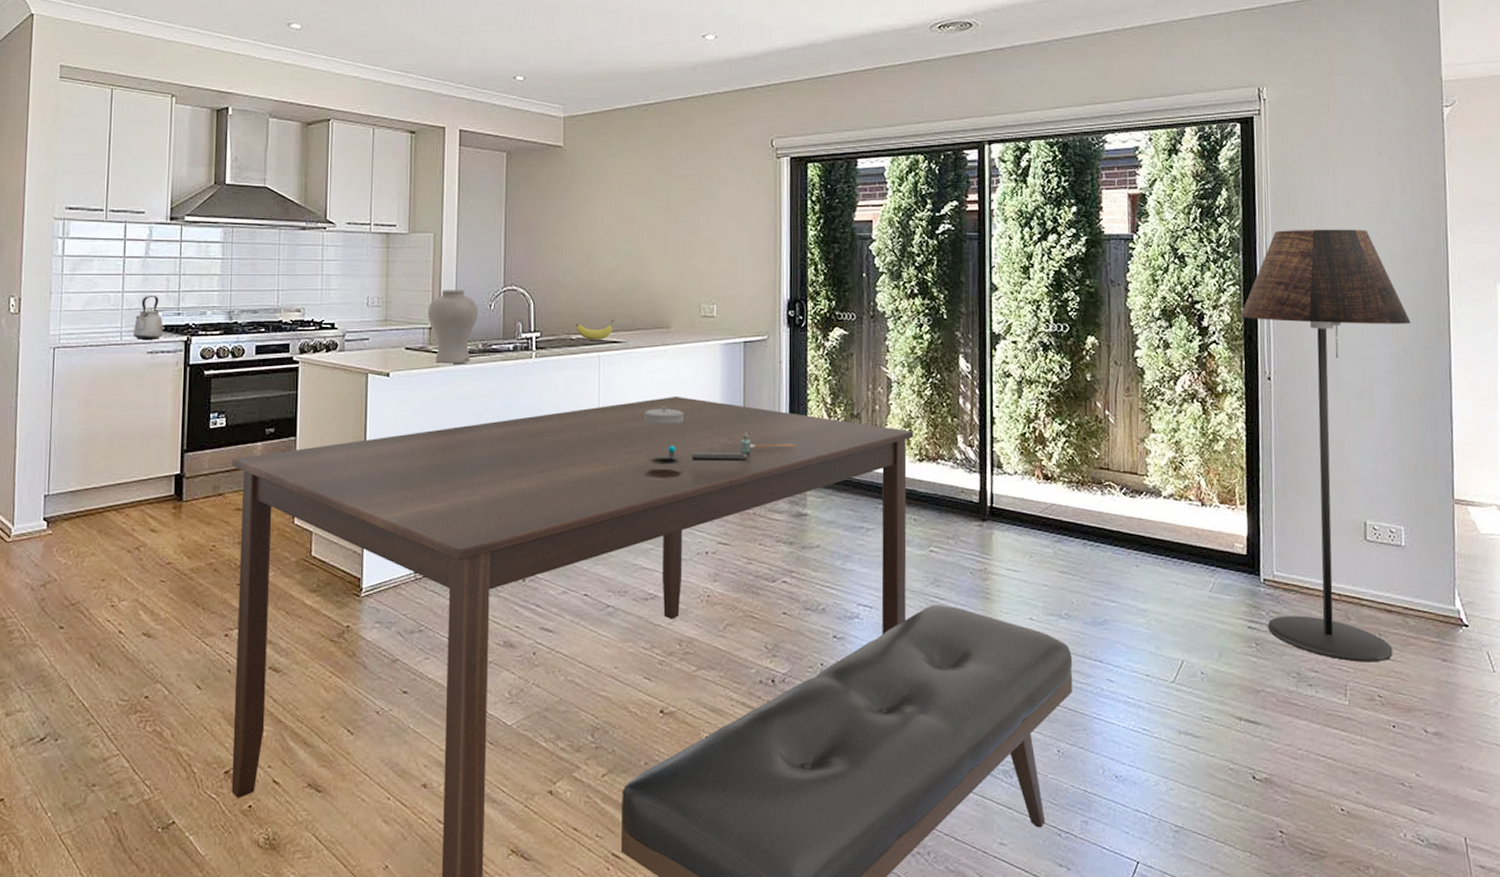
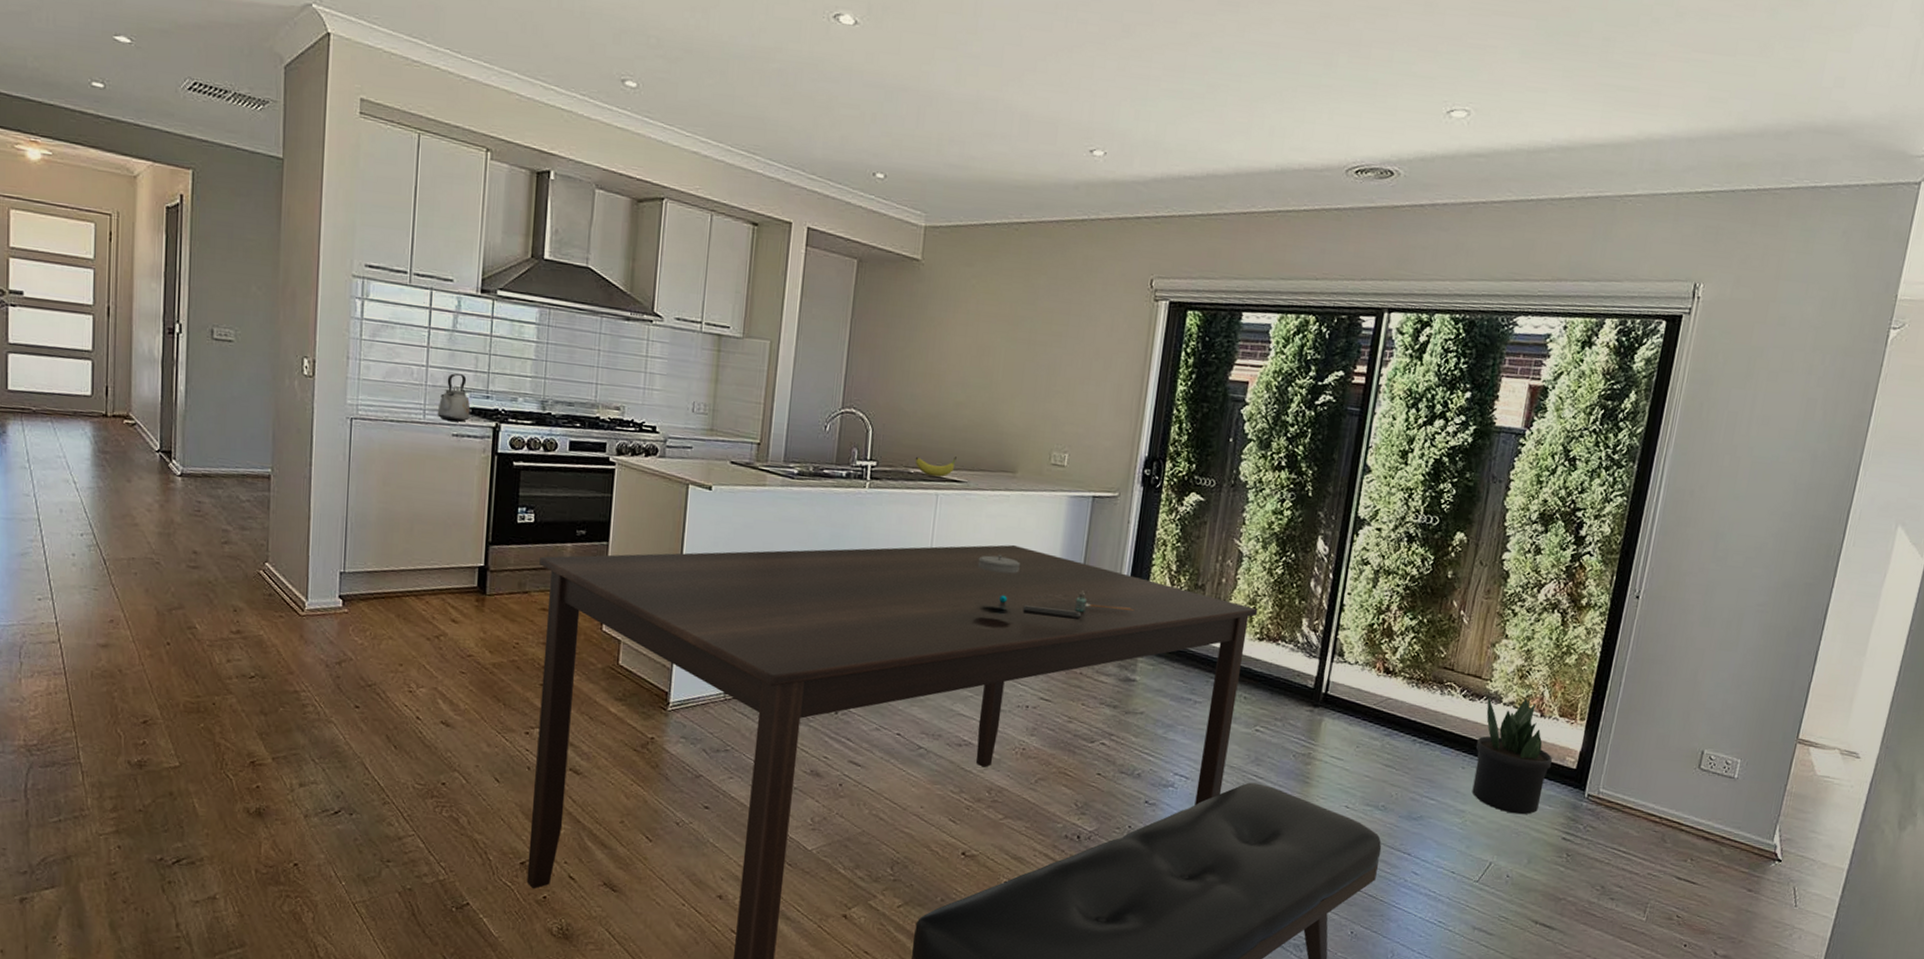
vase: present [427,290,478,364] -> none [756,404,812,486]
planter: none [1146,489,1221,607] -> present [1471,695,1552,815]
floor lamp: present [1240,229,1411,662] -> none [1582,443,1799,885]

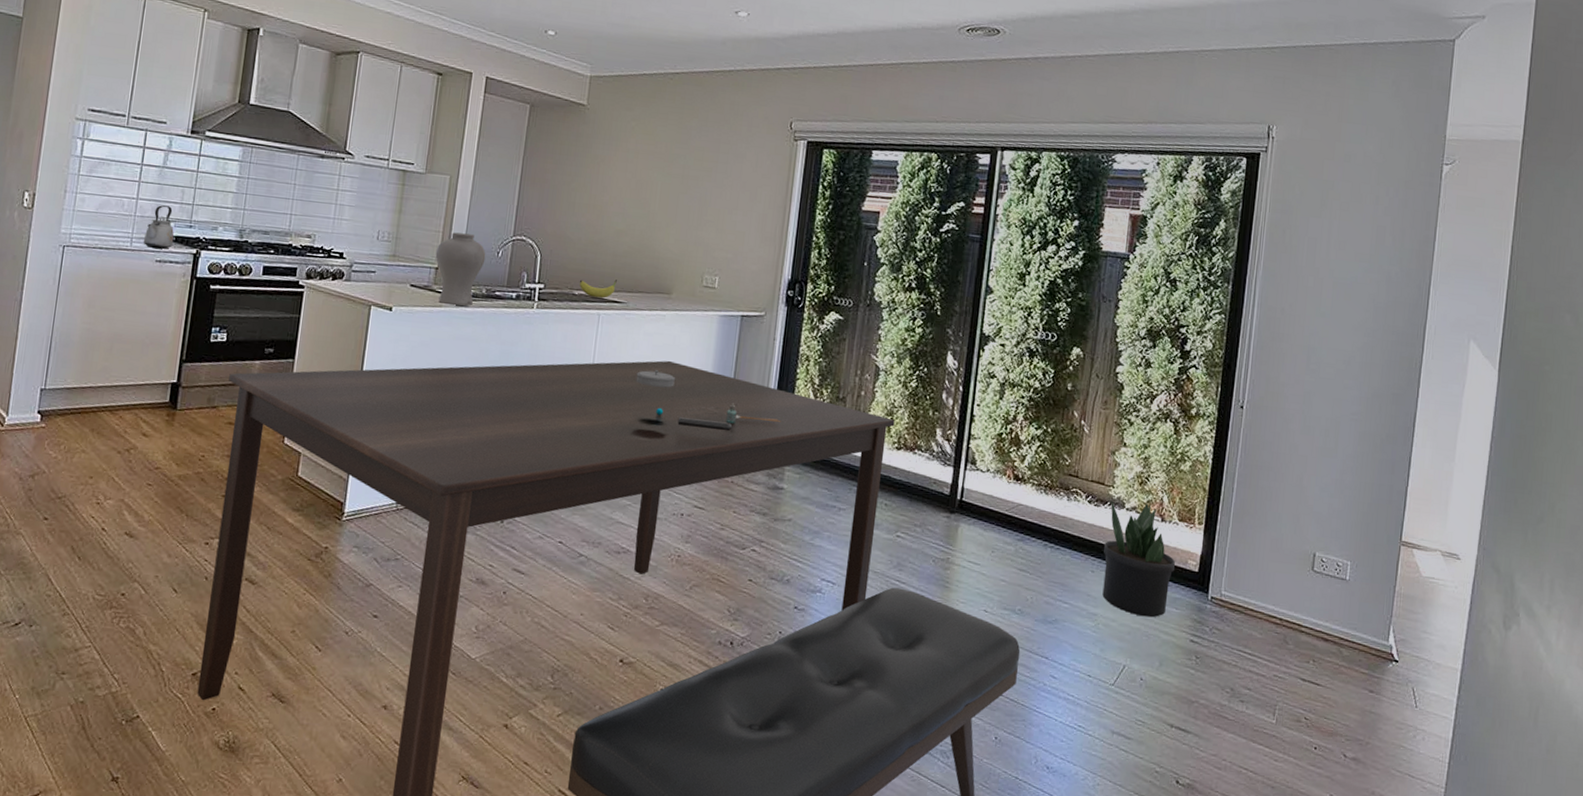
vase: none [756,404,812,486] -> present [435,232,486,307]

